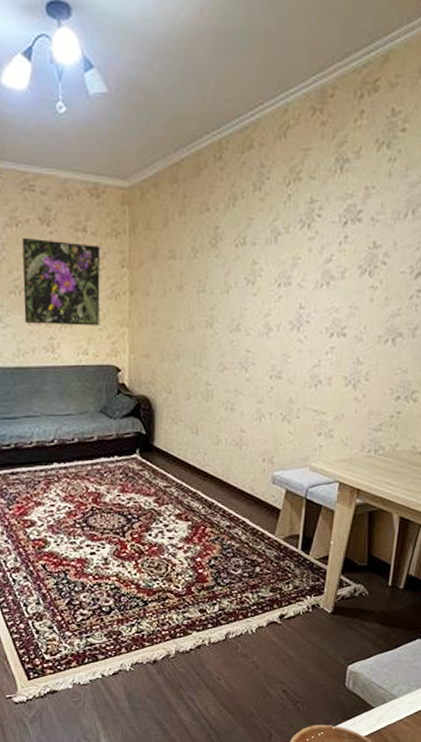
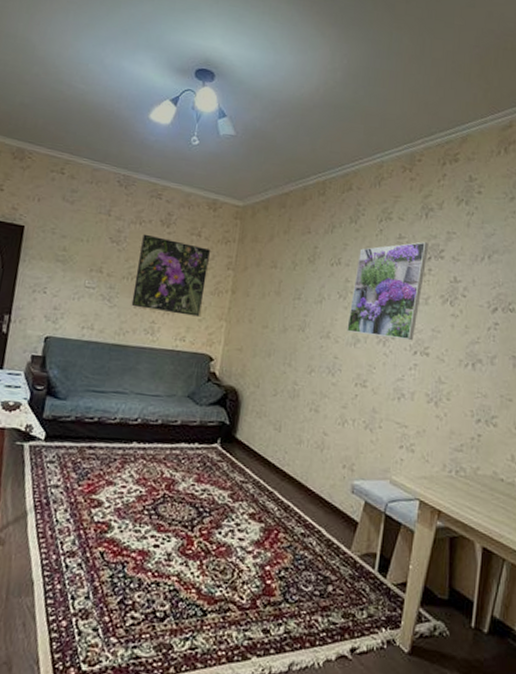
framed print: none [258,203,345,323] -> present [347,242,429,341]

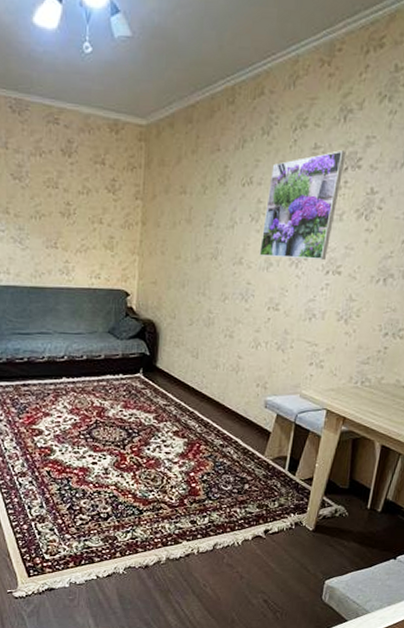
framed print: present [131,233,210,317] -> none [43,166,116,253]

